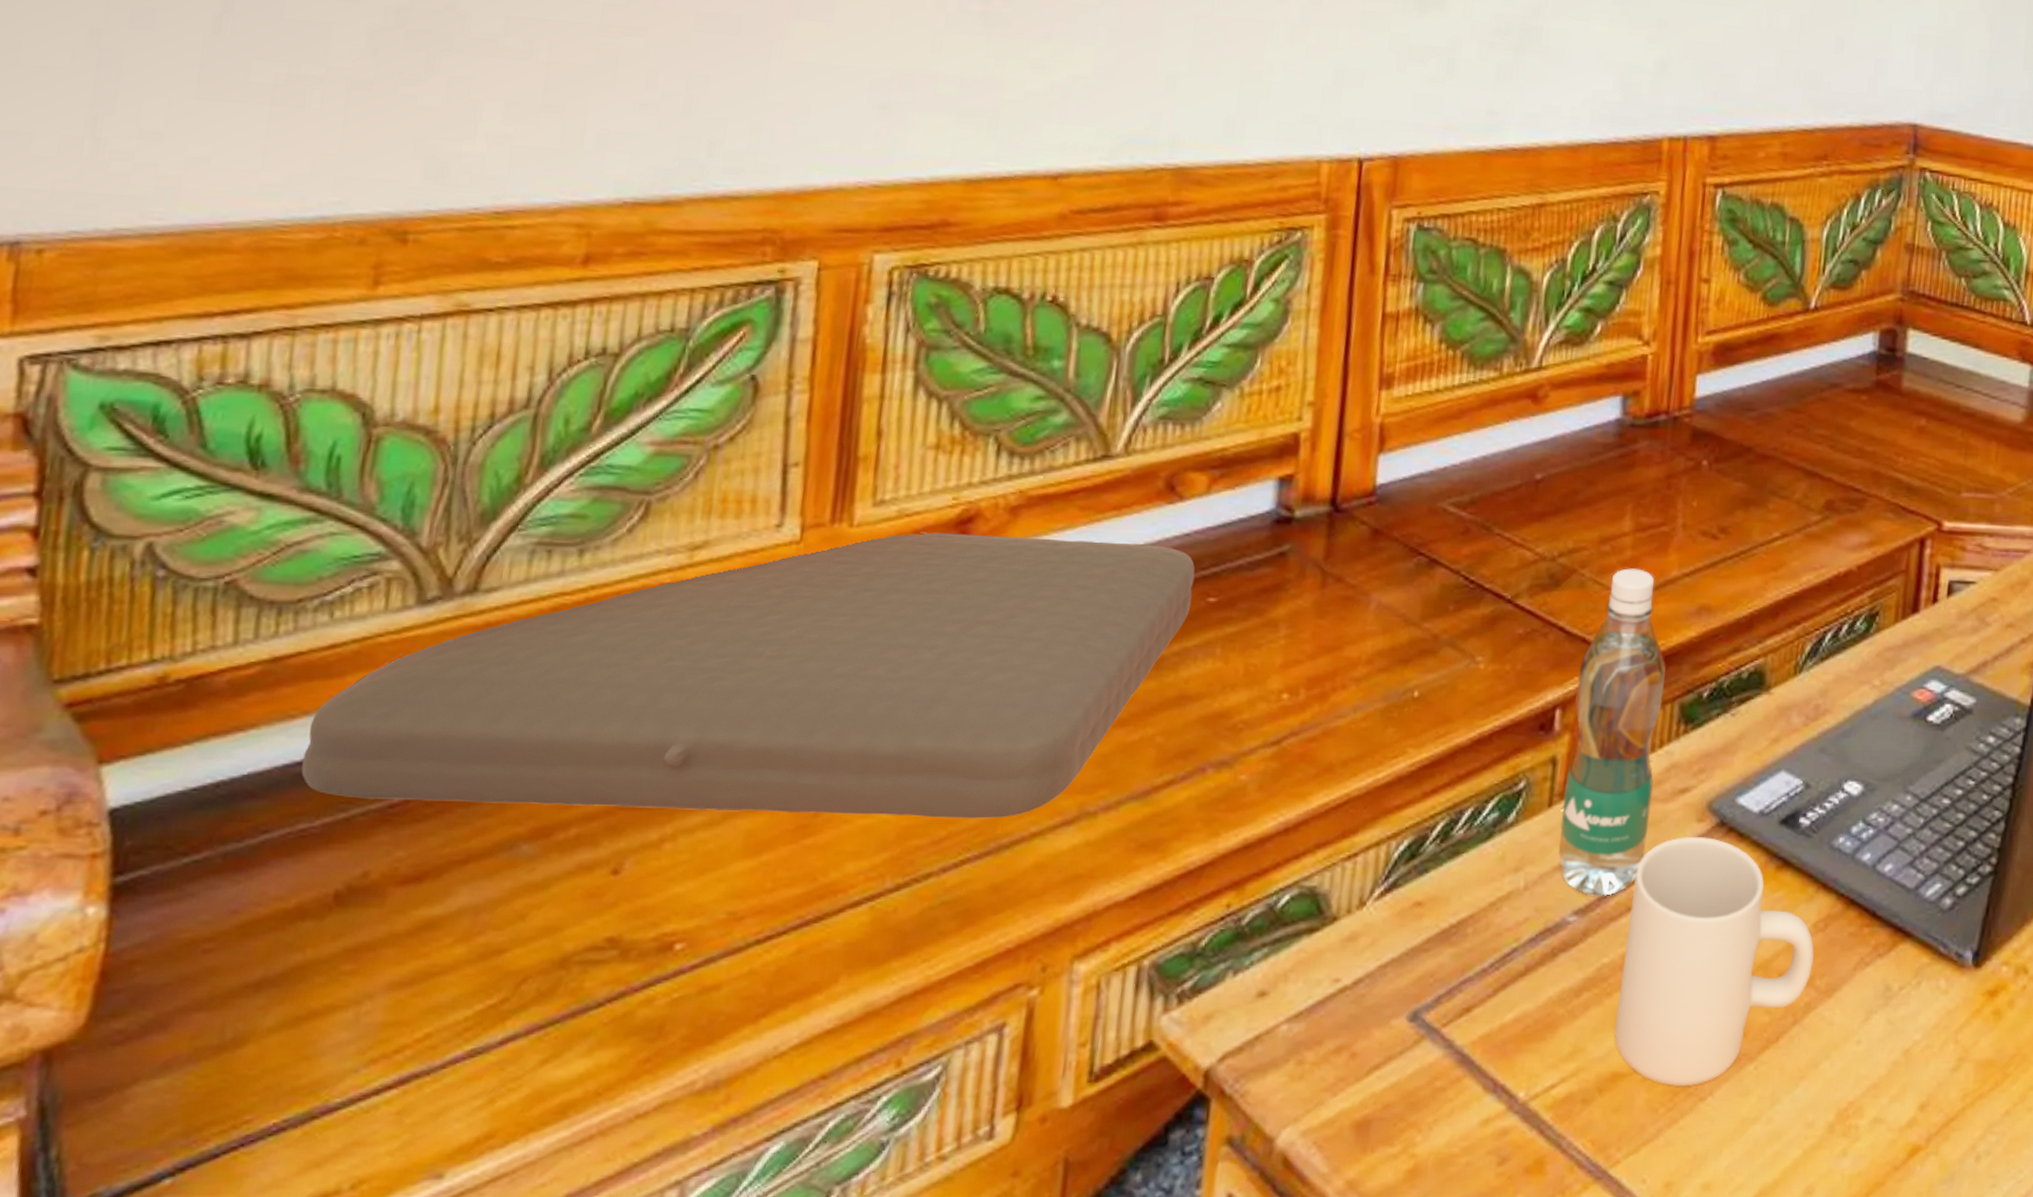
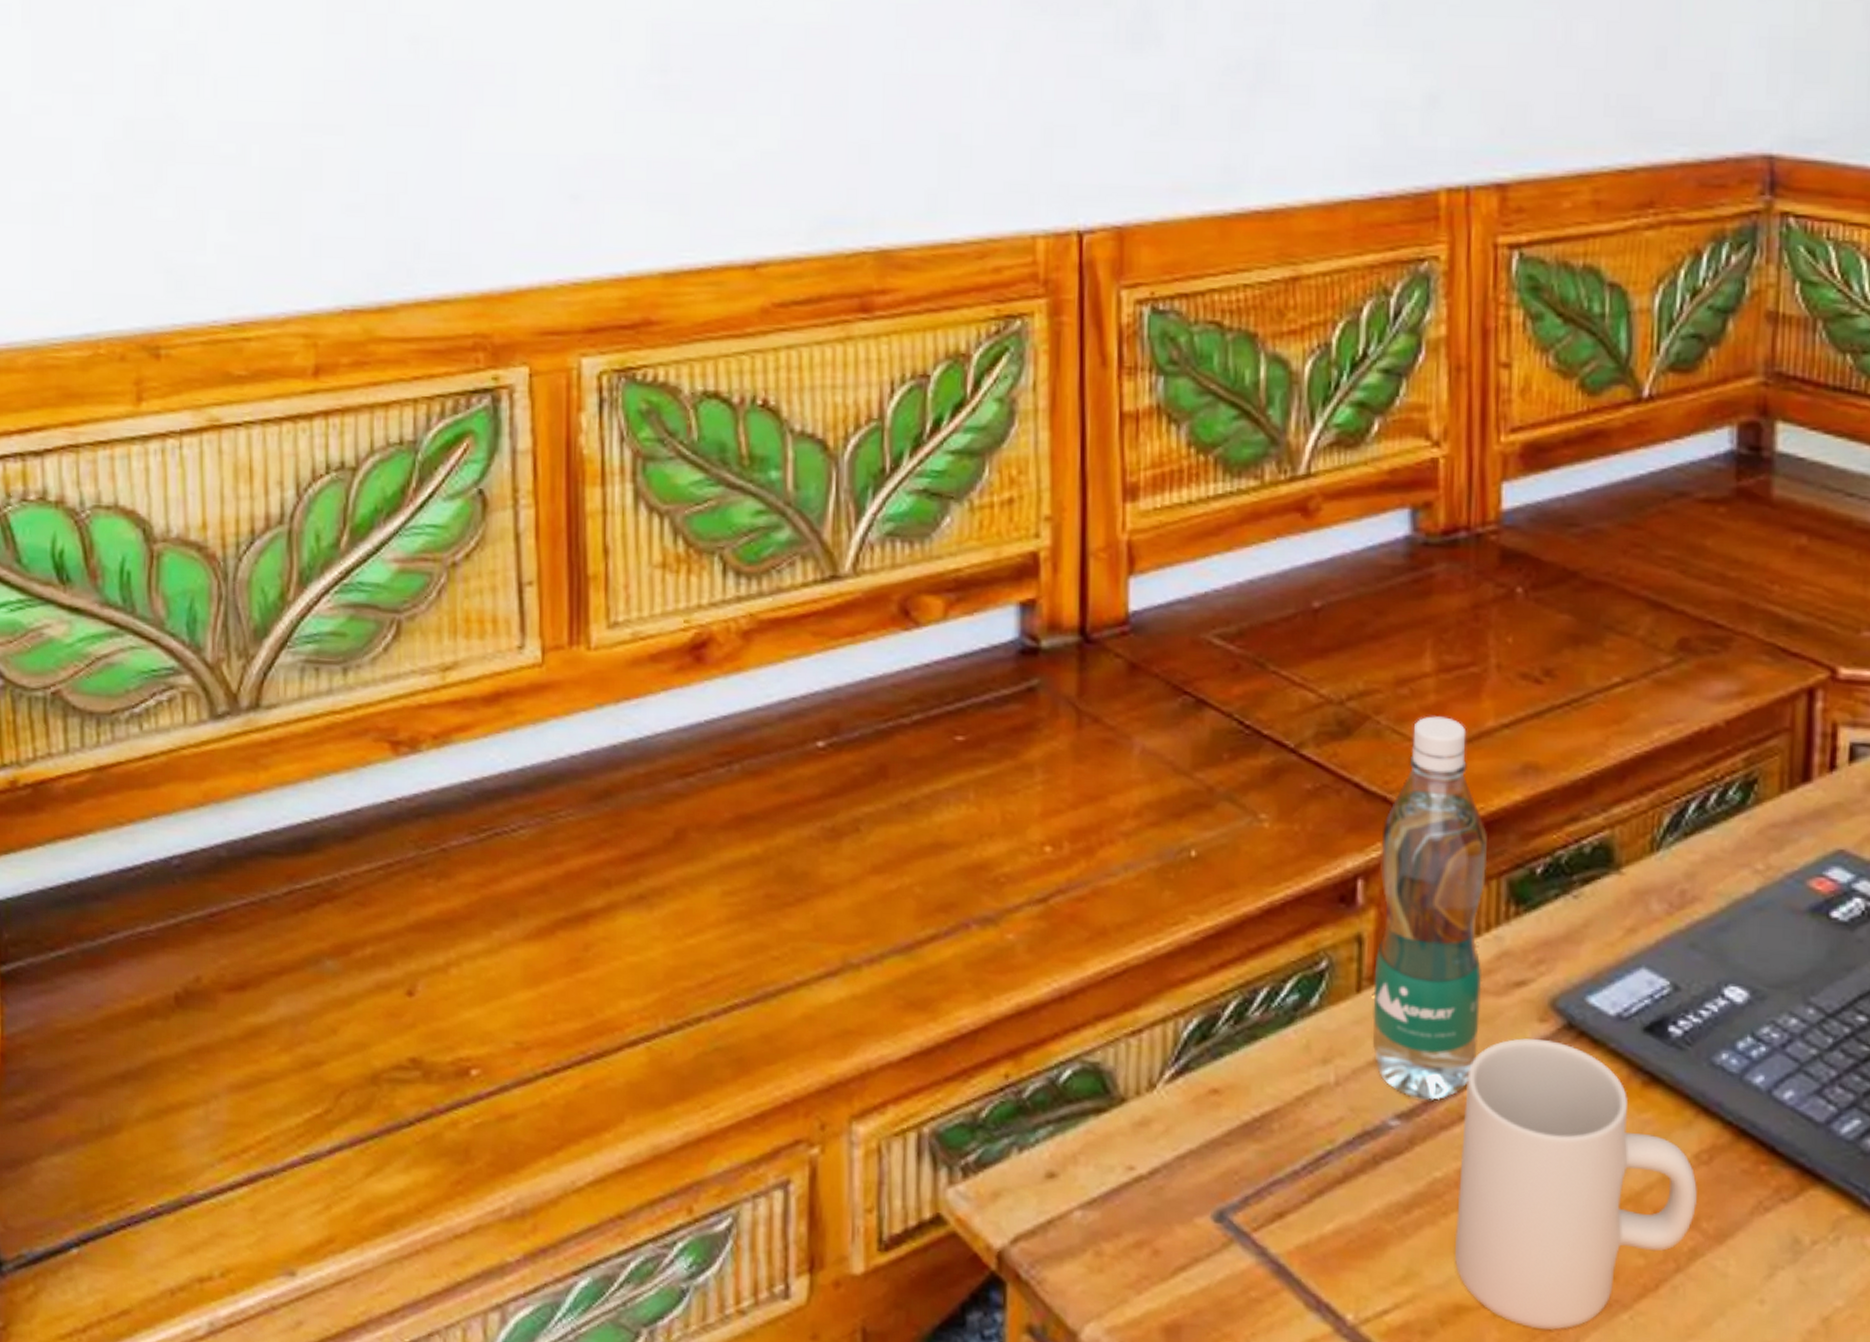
cushion: present [301,532,1195,819] -> none [134,656,939,964]

